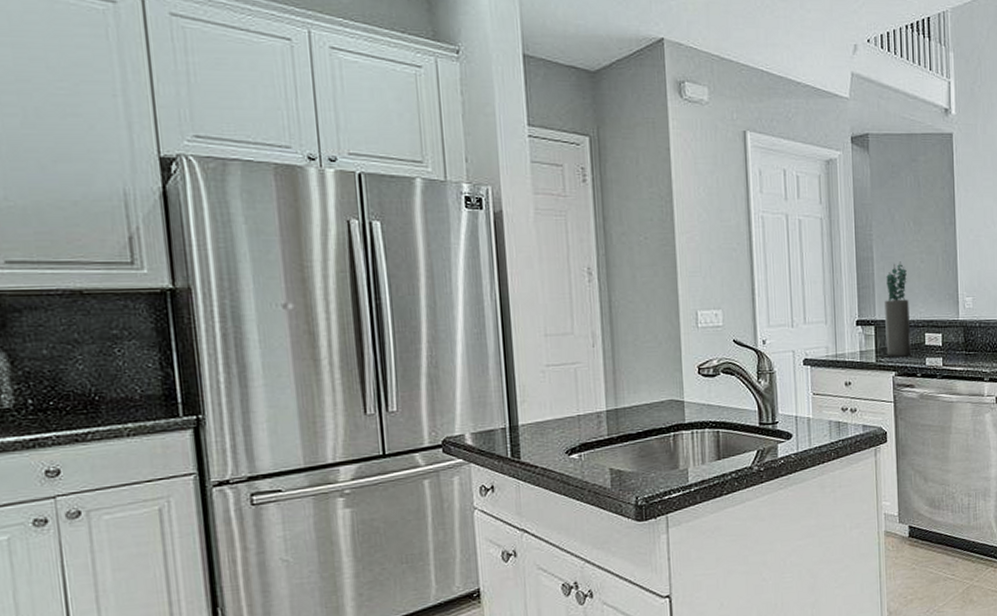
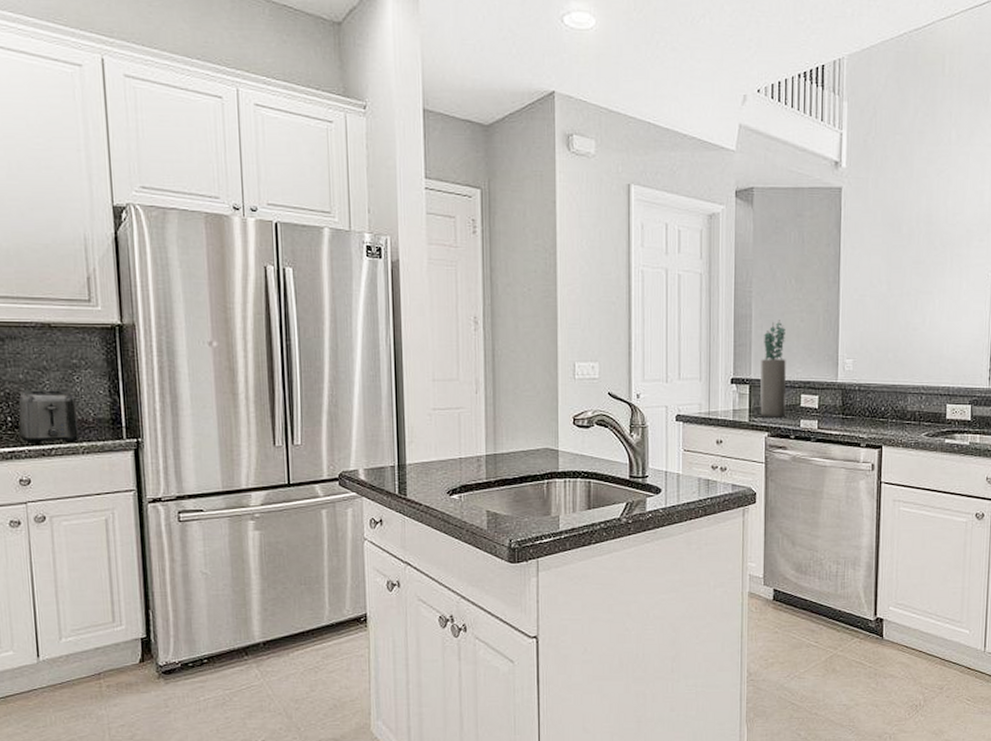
toaster: none [42,365,123,429] -> present [18,390,80,445]

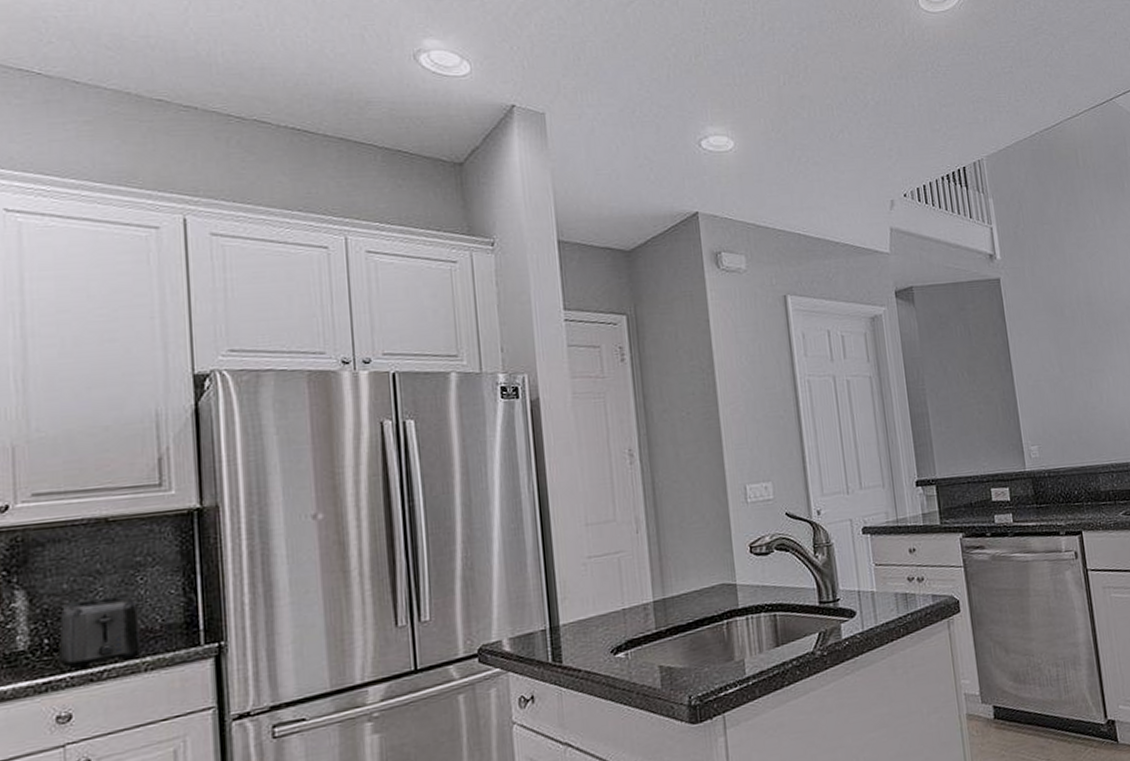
vase: present [760,320,787,417] -> none [944,414,979,518]

